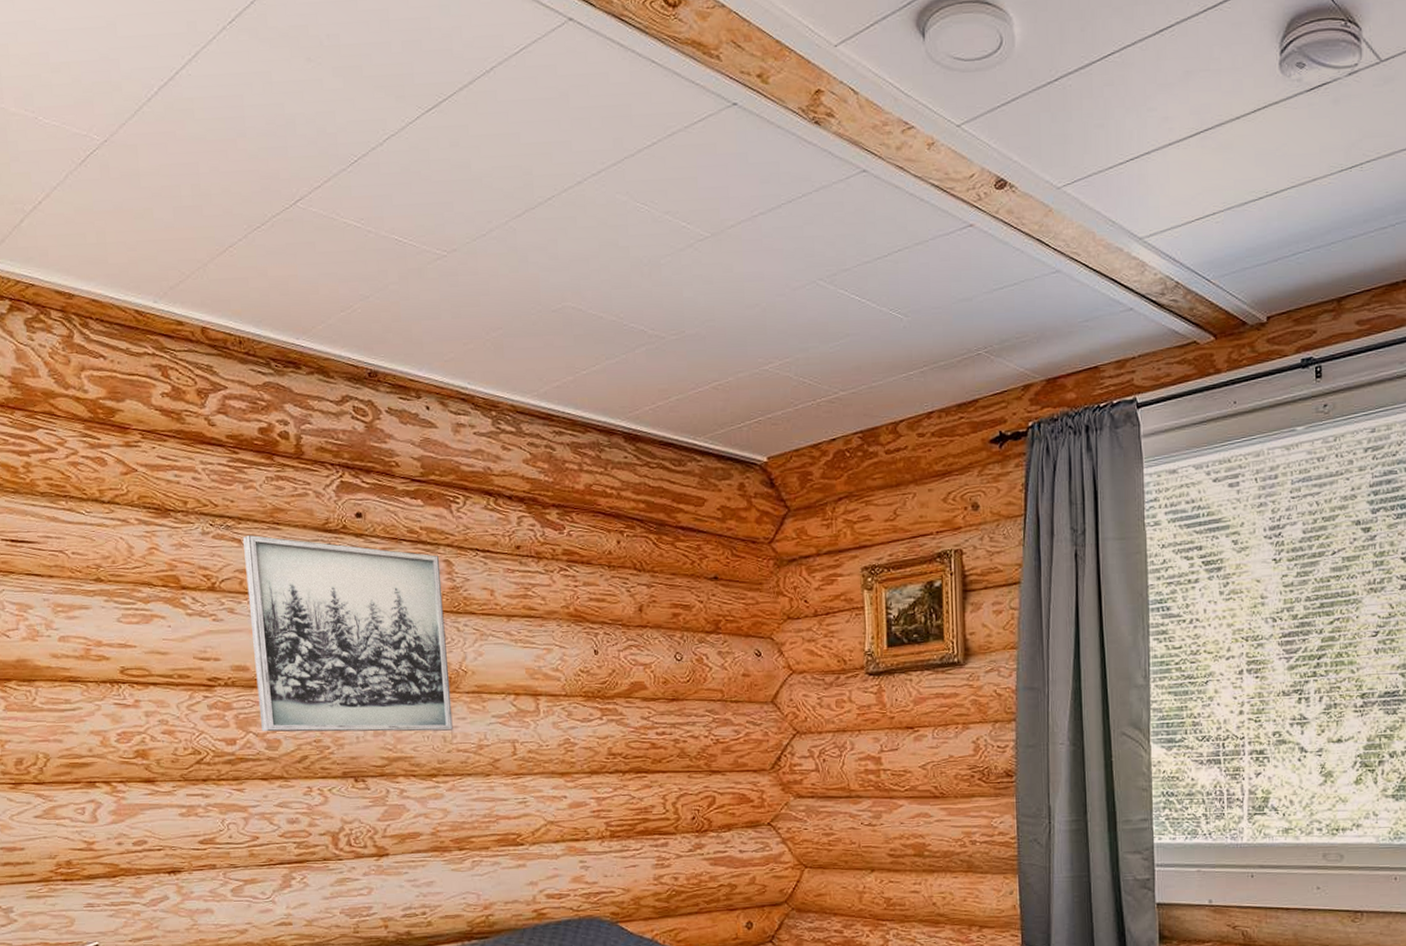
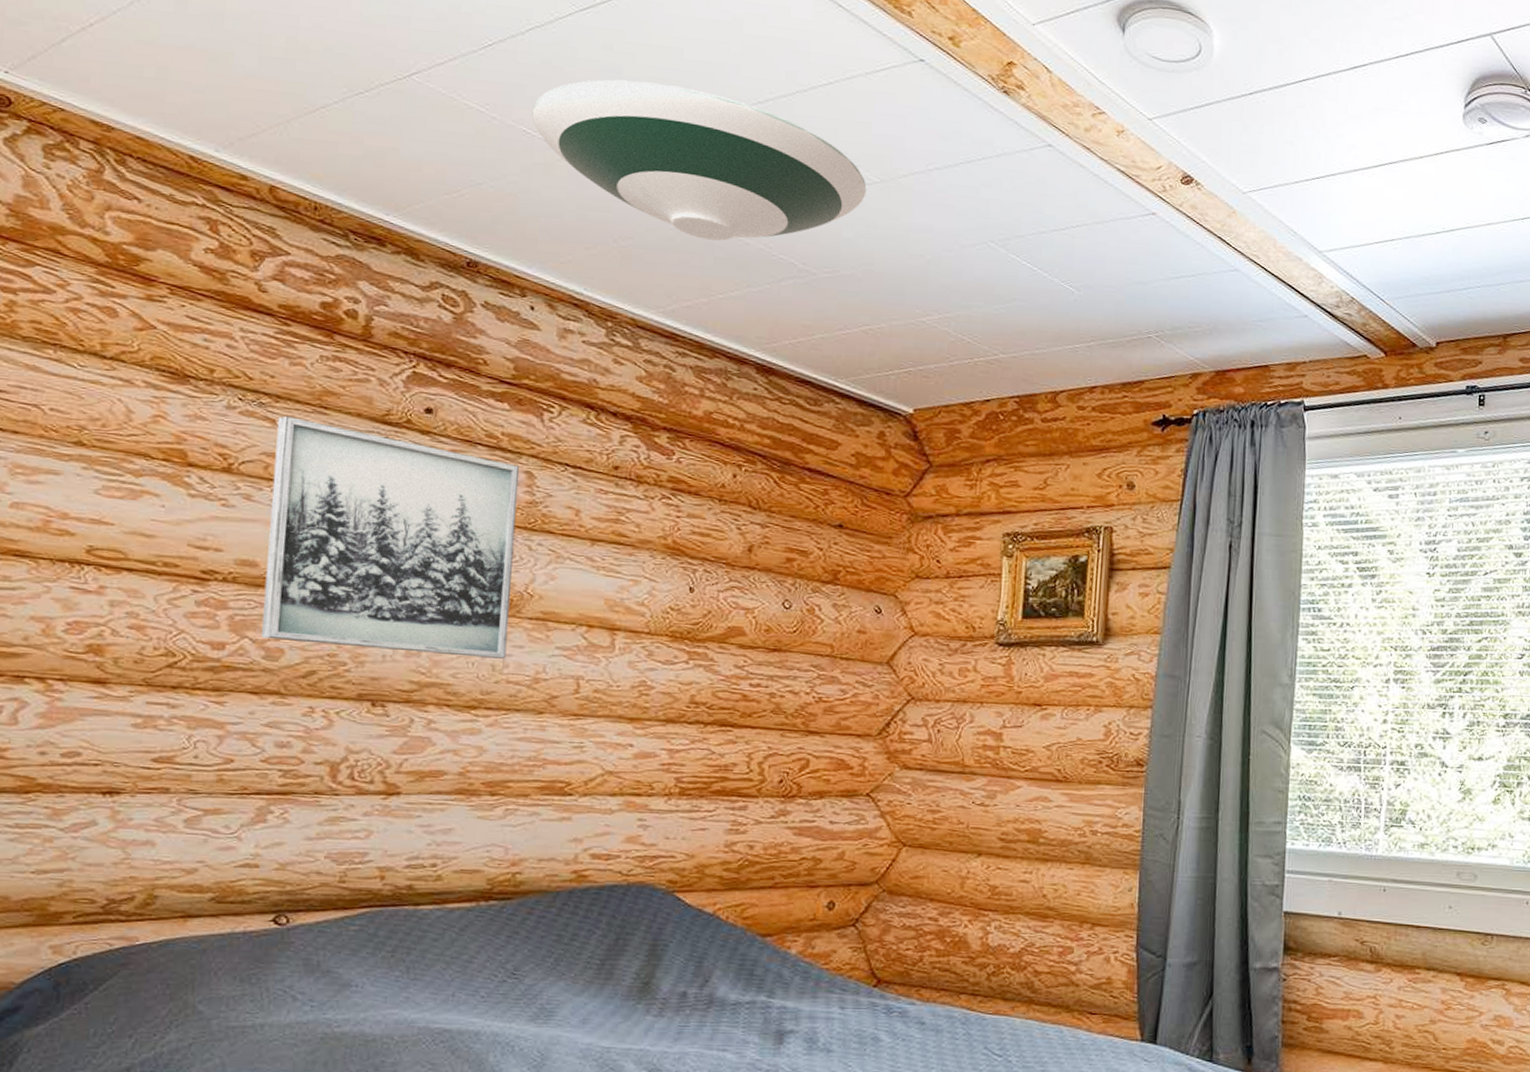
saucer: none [400,171,700,319] -> present [532,79,867,241]

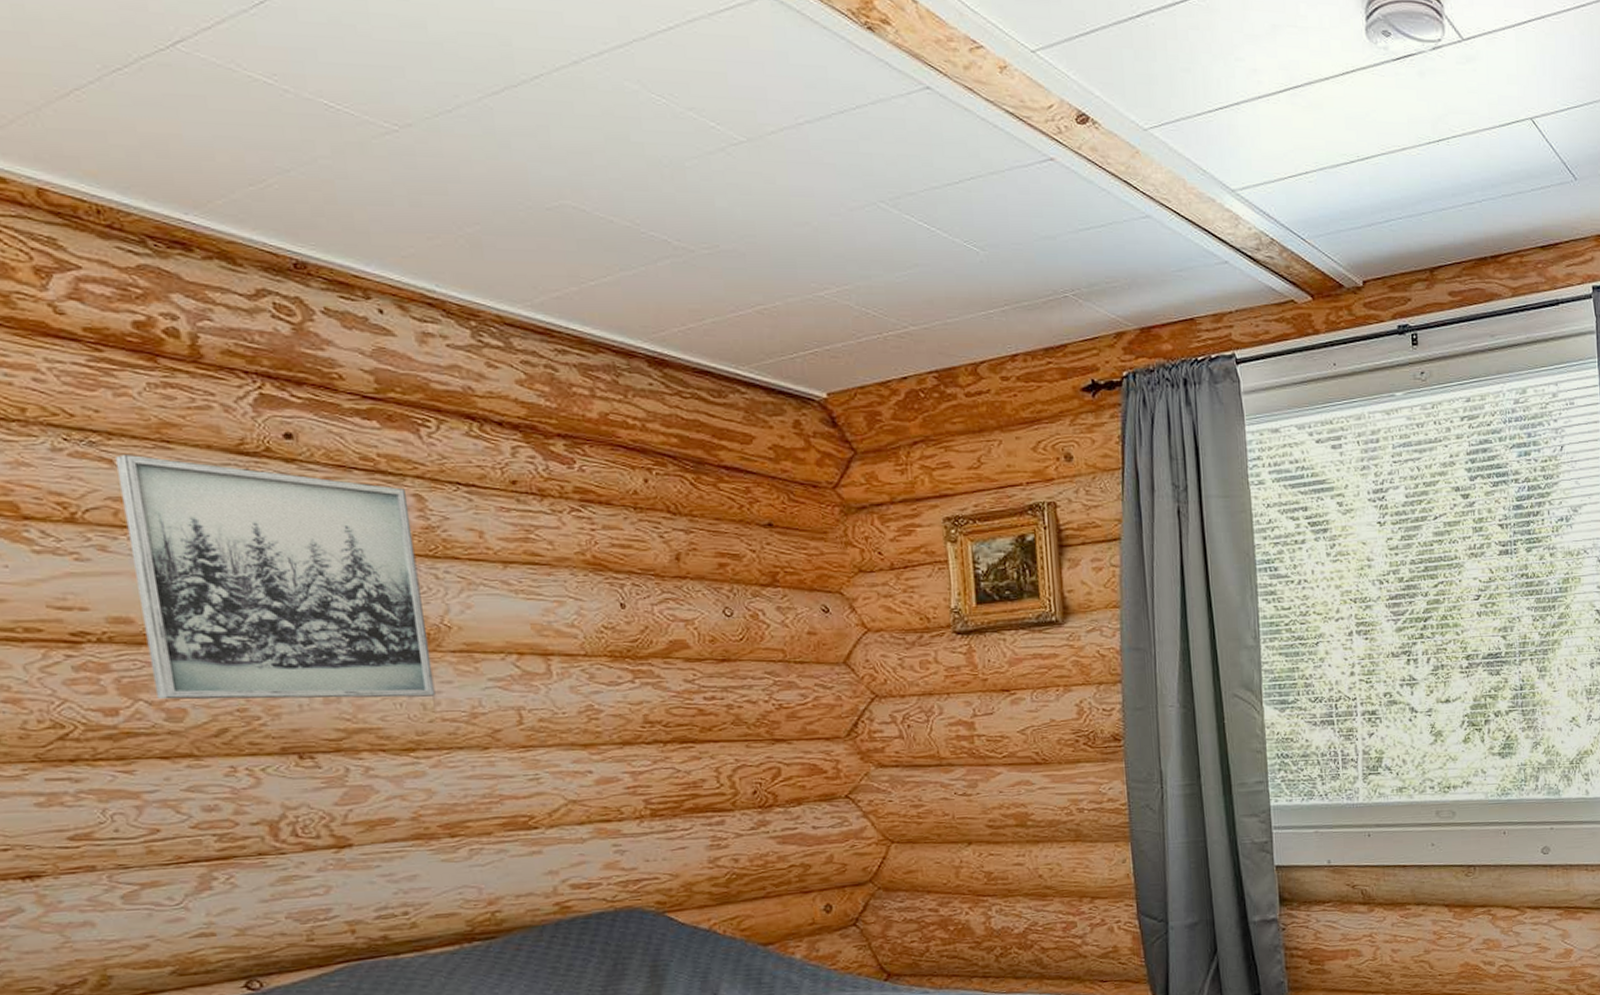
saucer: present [532,79,867,241] -> none [329,37,734,220]

